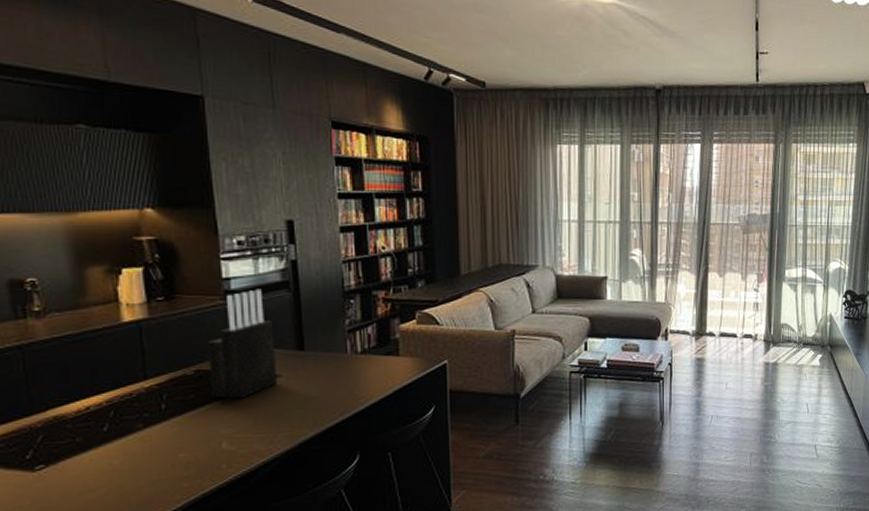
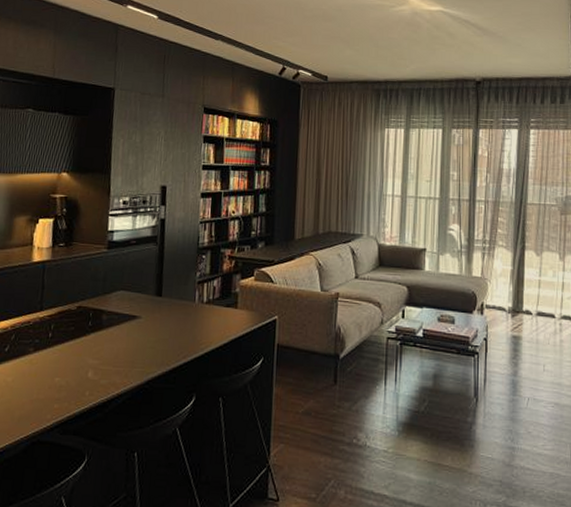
knife block: present [207,289,277,399] -> none [87,241,141,335]

